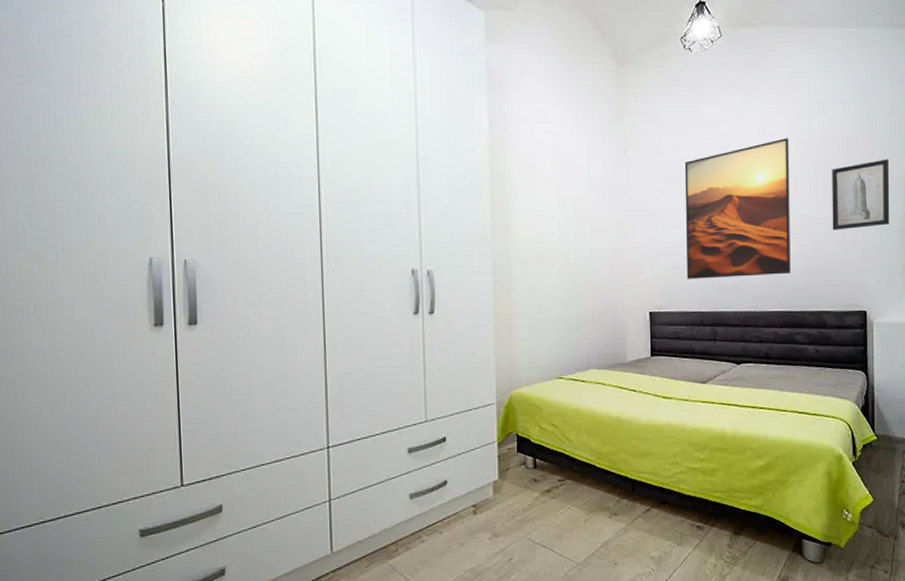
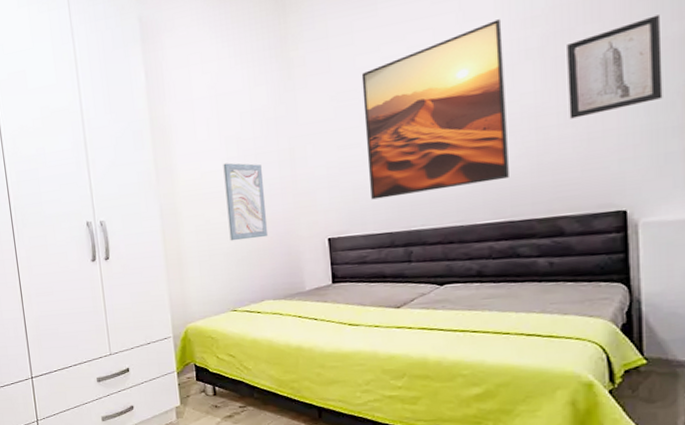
wall art: none [559,226,597,306] -> present [223,163,269,241]

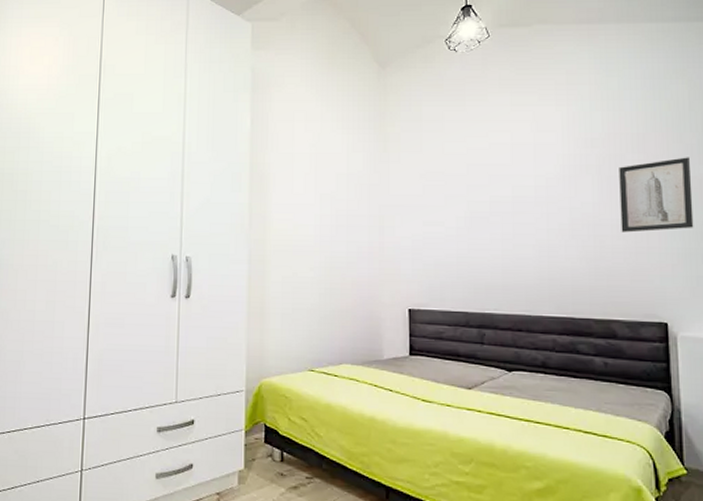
wall art: present [223,163,269,241] -> none [315,219,353,299]
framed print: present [361,19,509,200] -> none [448,135,571,278]

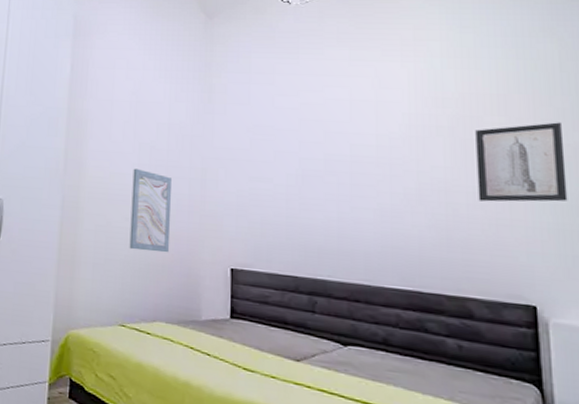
wall art: none [315,219,353,299] -> present [129,168,172,253]

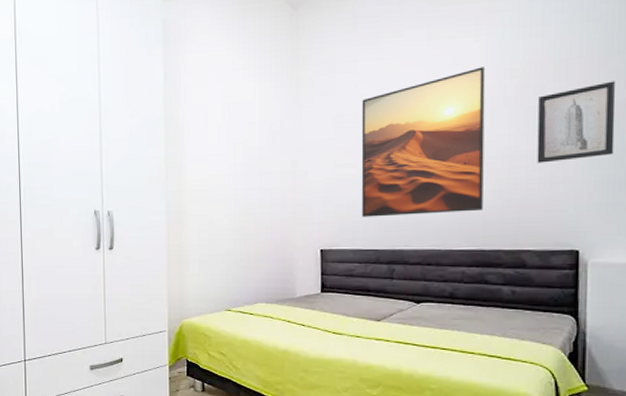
wall art: present [129,168,172,253] -> none [230,168,266,243]
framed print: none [278,93,418,247] -> present [361,67,486,217]

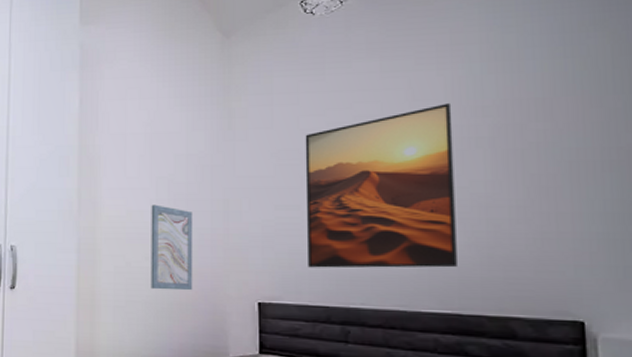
wall art: none [230,168,266,243] -> present [150,204,193,291]
wall art: present [537,81,616,163] -> none [519,124,620,215]

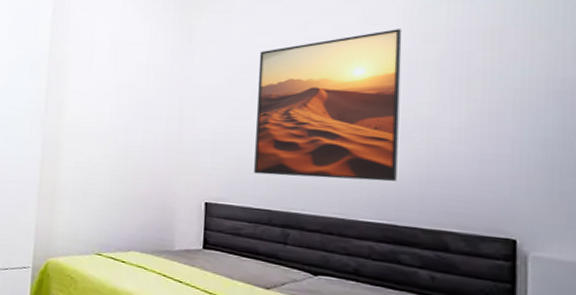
wall art: present [150,204,193,291] -> none [107,108,149,188]

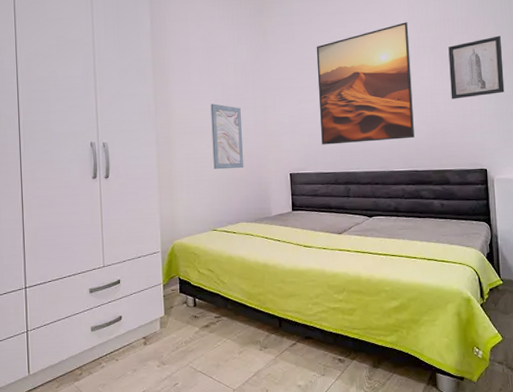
wall art: none [107,108,149,188] -> present [210,103,244,170]
wall art: none [463,56,562,138] -> present [448,35,505,99]

